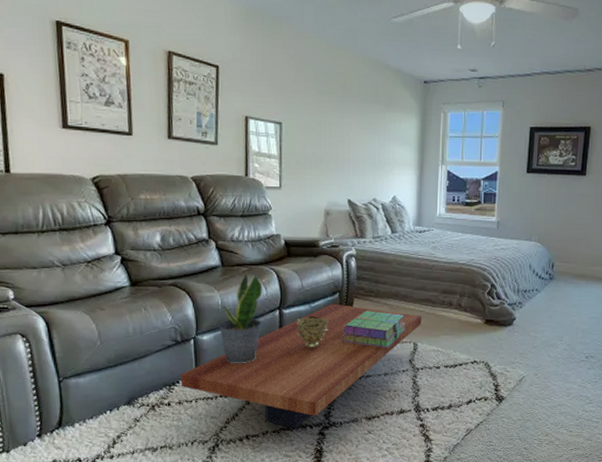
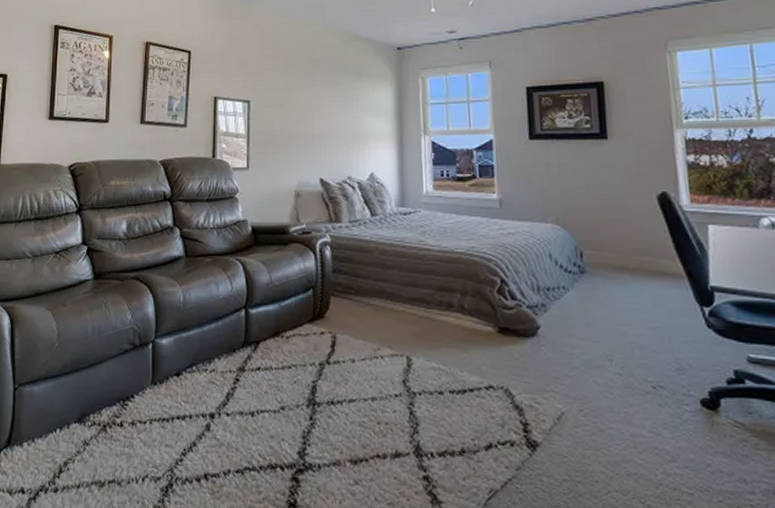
coffee table: present [180,303,421,428] -> none [135,302,415,469]
potted plant: present [218,273,263,364] -> none [178,264,228,377]
decorative bowl: present [297,315,328,349] -> none [265,317,301,361]
stack of books: present [342,311,406,348] -> none [317,312,395,363]

